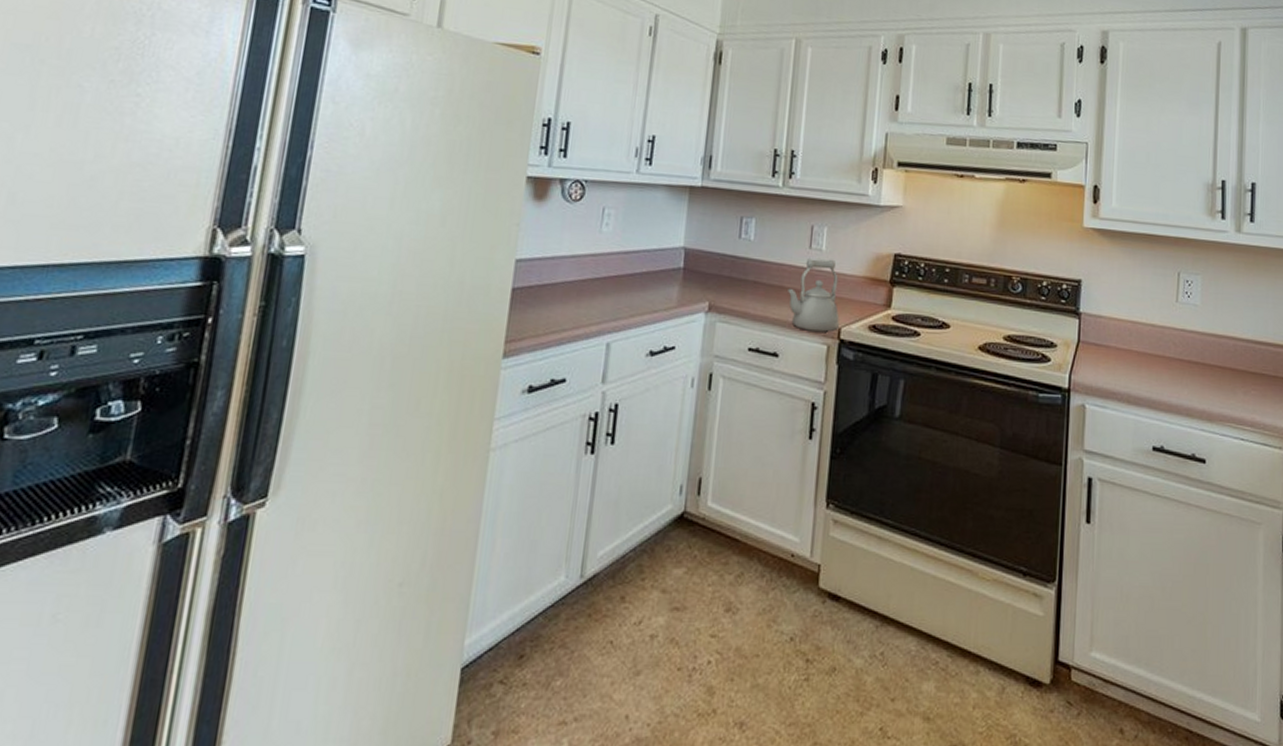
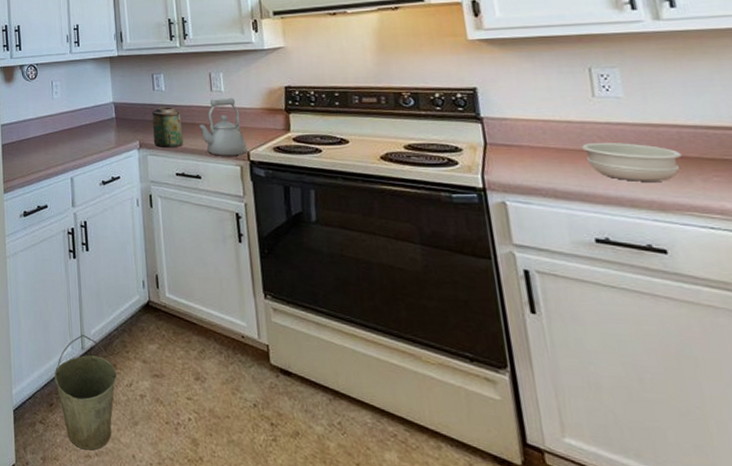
bucket: none [532,558,623,715] -> present [54,335,117,451]
canister: none [727,261,769,315] -> present [152,107,184,147]
bowl: none [1157,349,1233,392] -> present [580,143,682,181]

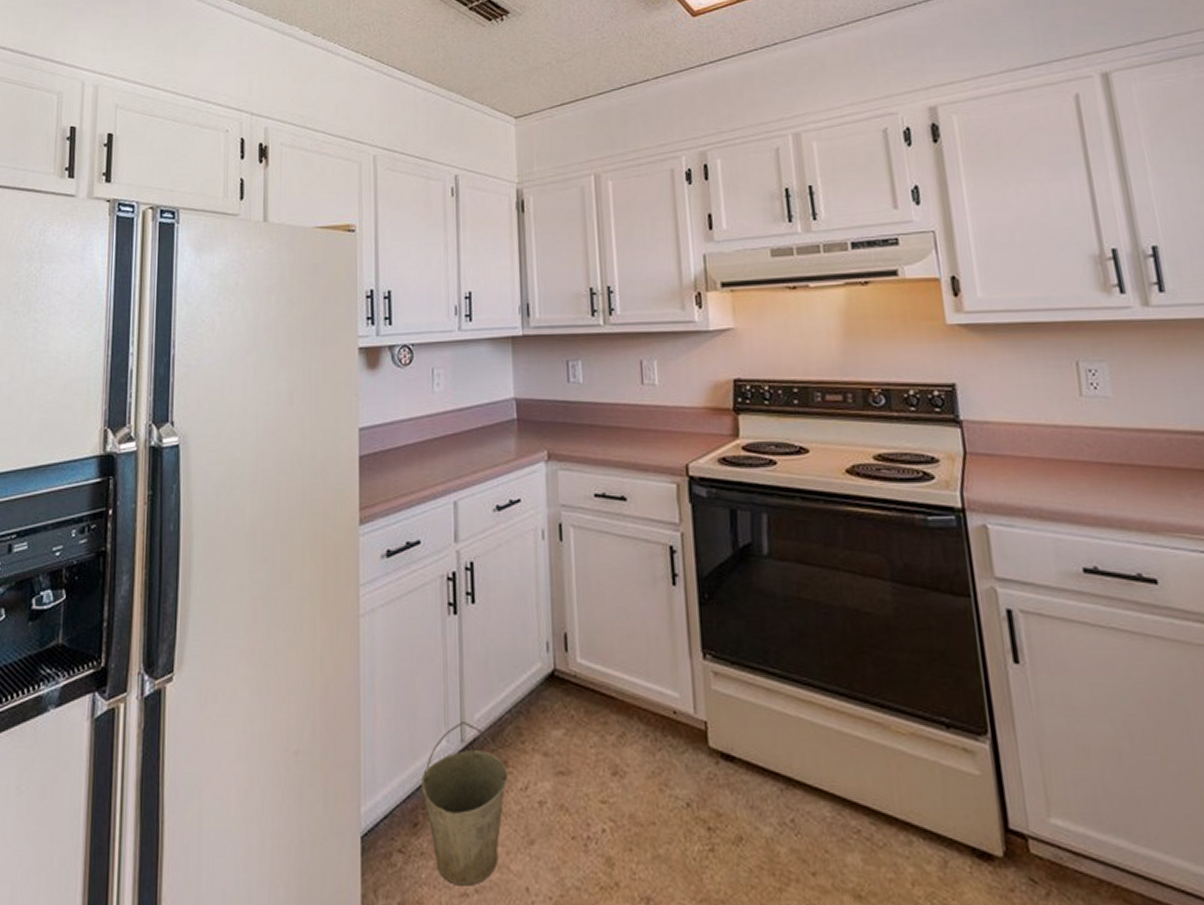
canister: present [152,107,184,147] -> none [565,404,605,459]
kettle: present [199,97,248,156] -> none [626,393,687,470]
bowl: present [580,143,682,181] -> none [1067,451,1172,498]

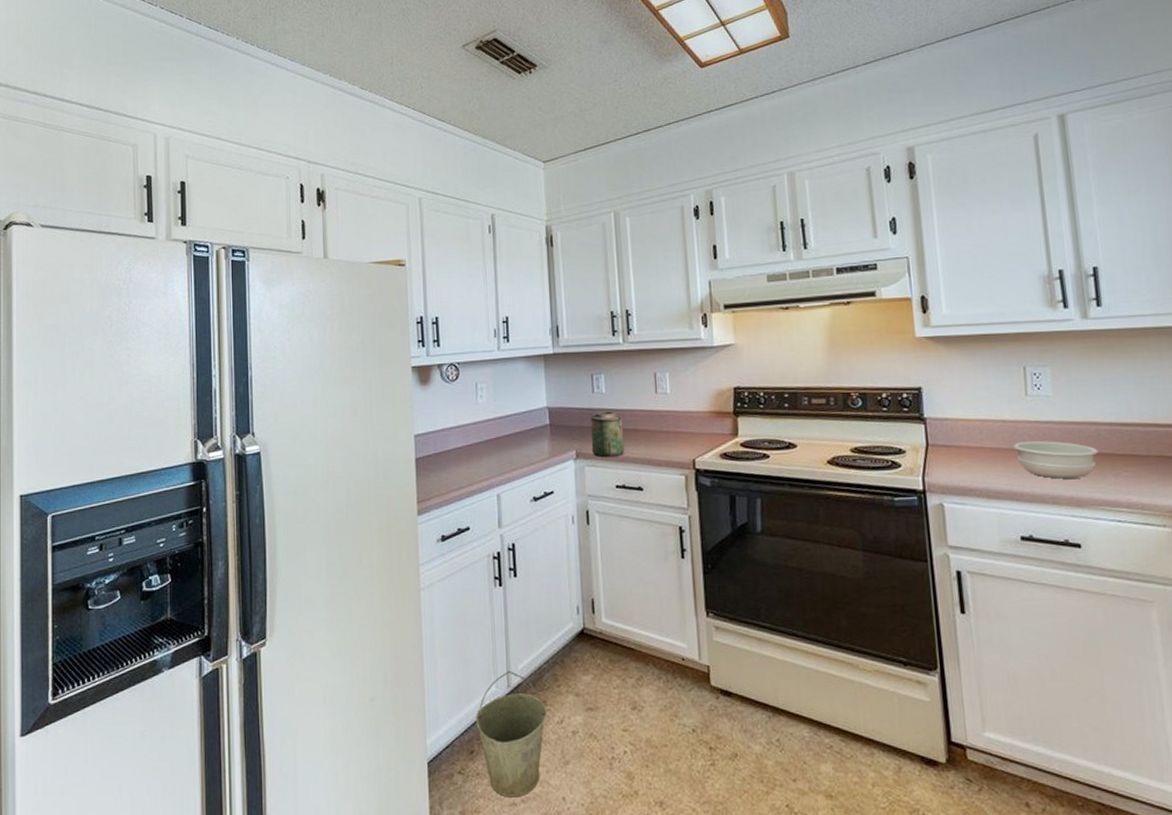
canister: none [565,404,605,459] -> present [591,411,625,457]
bowl: none [1067,451,1172,498] -> present [1012,441,1098,479]

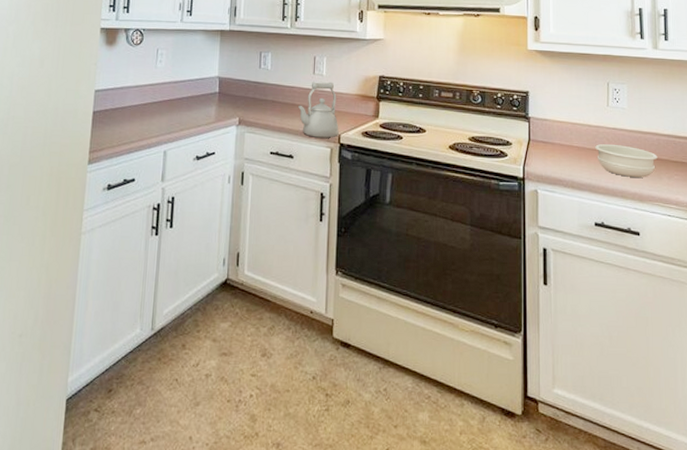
bucket: present [476,671,547,798] -> none [117,315,184,436]
canister: present [591,411,625,457] -> none [253,85,283,126]
kettle: none [642,400,694,465] -> present [298,82,340,138]

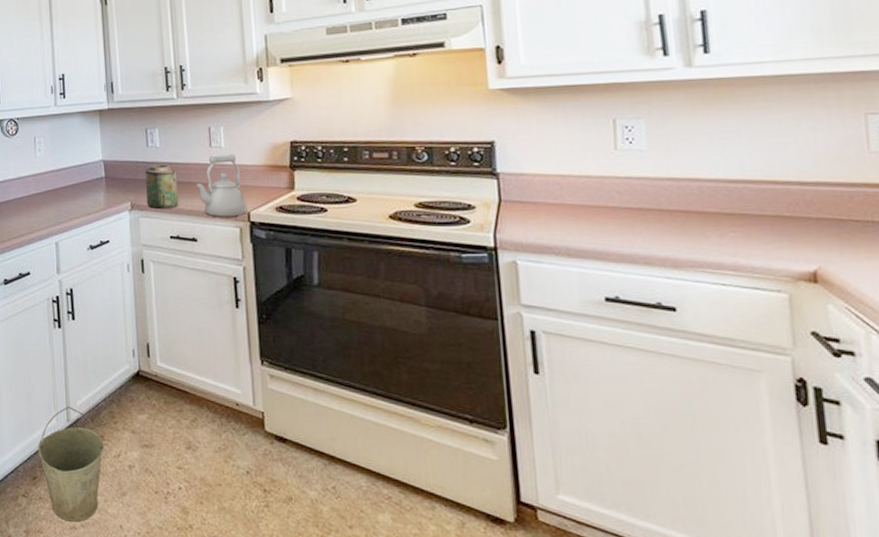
bucket: none [117,315,184,436] -> present [38,407,104,522]
canister: none [253,85,283,126] -> present [145,164,179,209]
bowl: present [594,144,658,178] -> none [598,198,700,238]

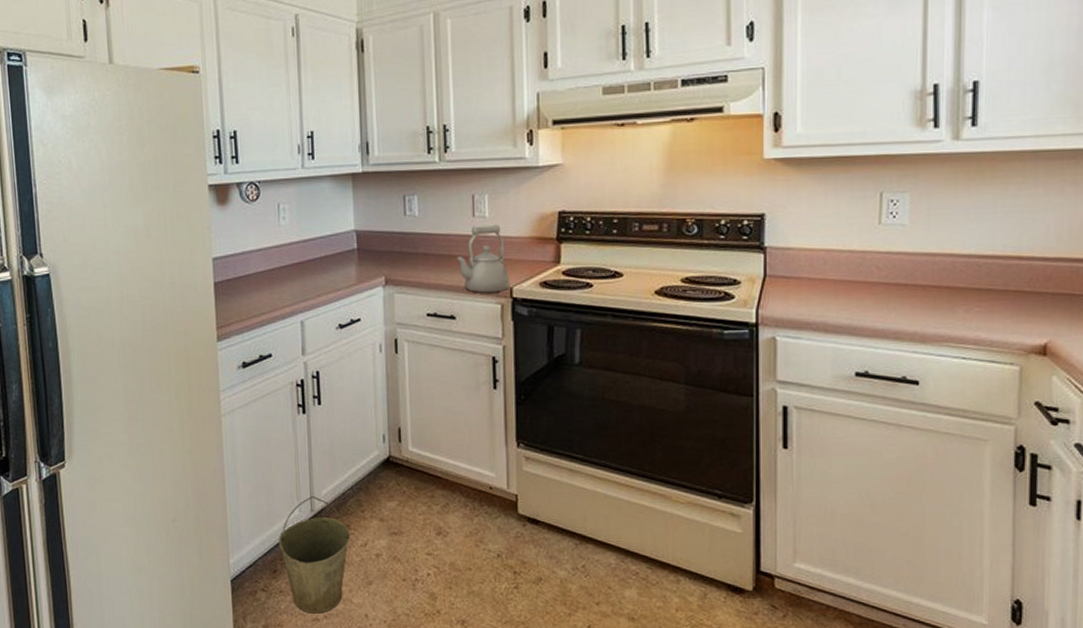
canister: present [145,164,179,209] -> none [401,235,438,284]

